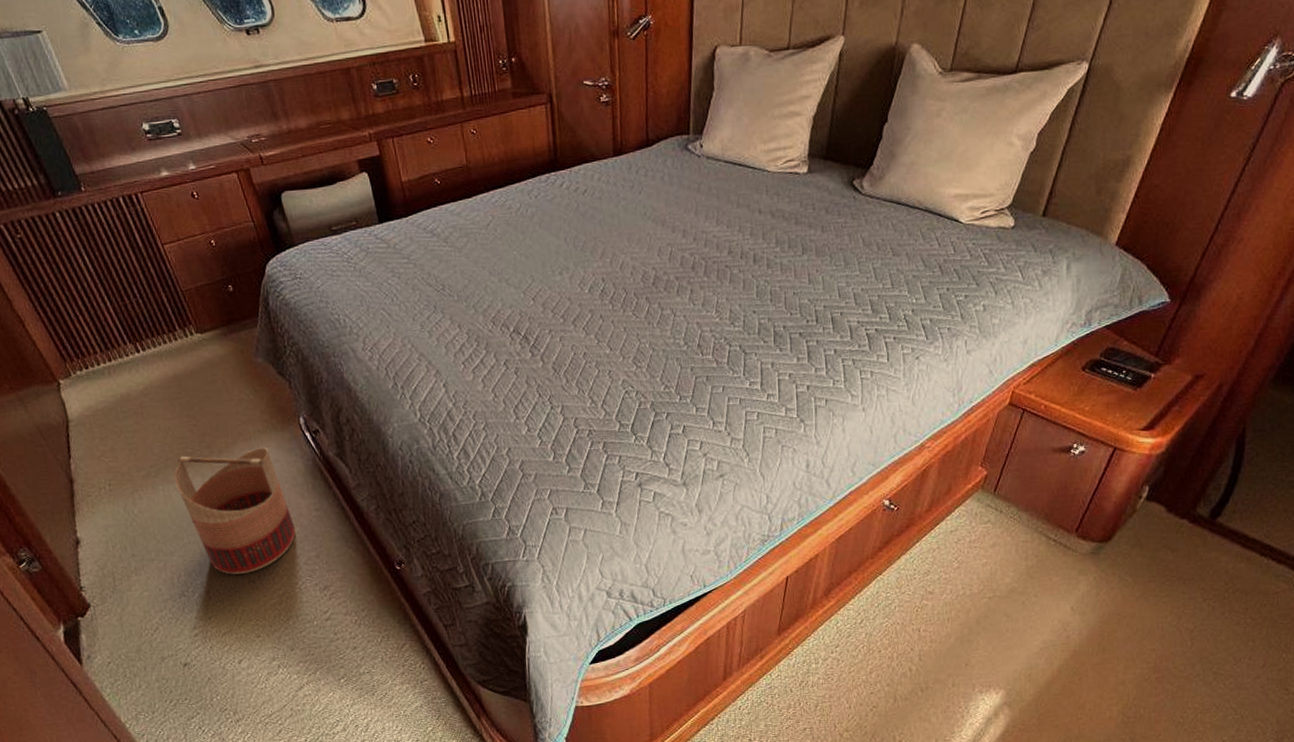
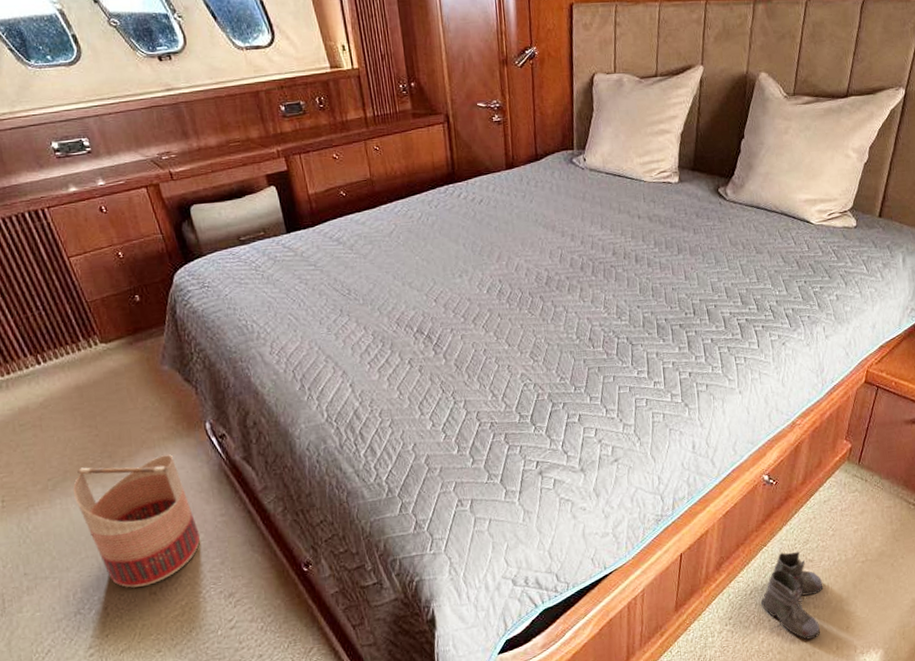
boots: none [872,582,943,674] -> present [761,551,823,640]

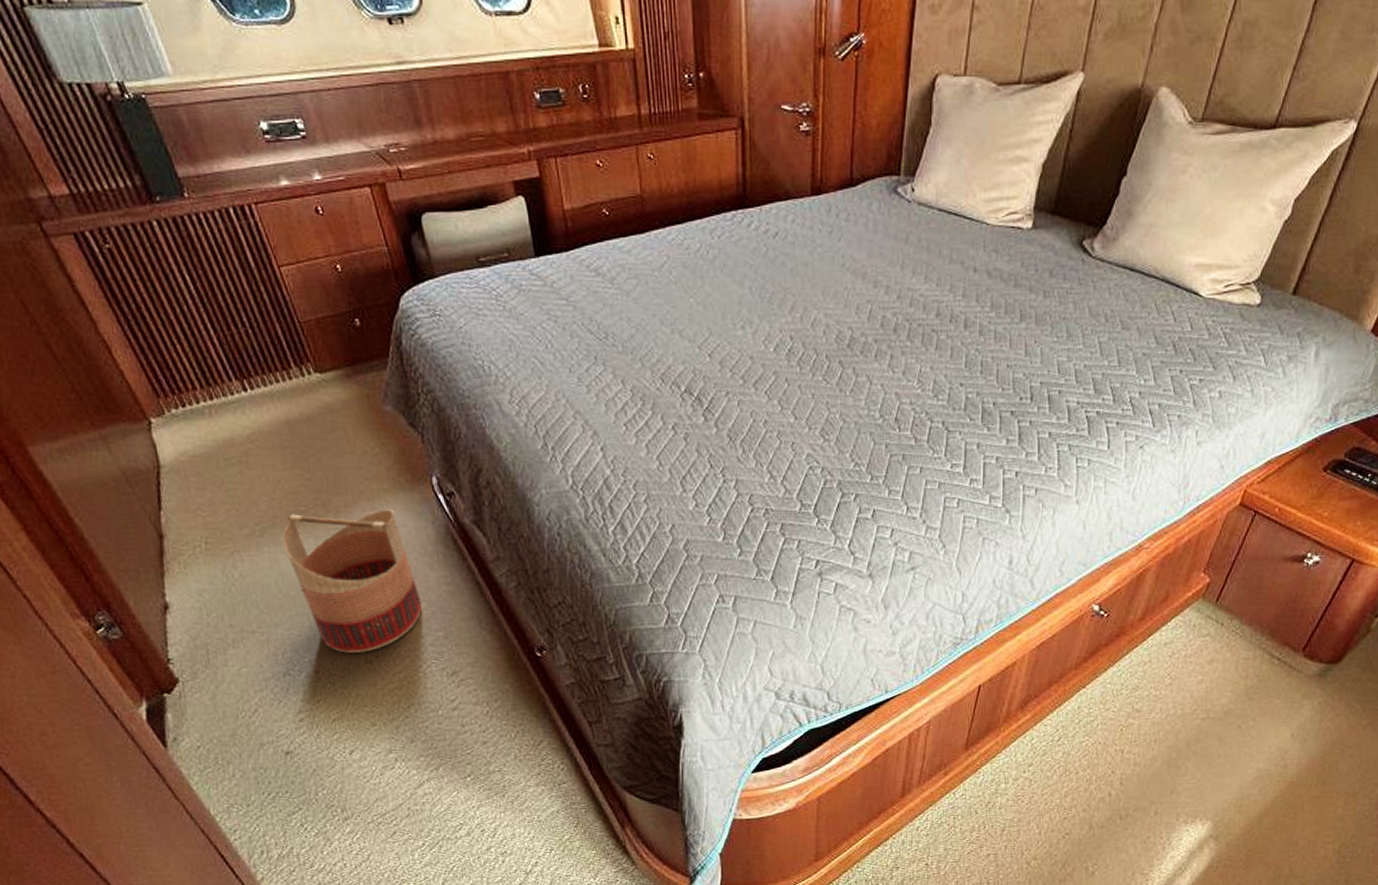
boots: present [761,551,823,640] -> none [1070,697,1149,800]

